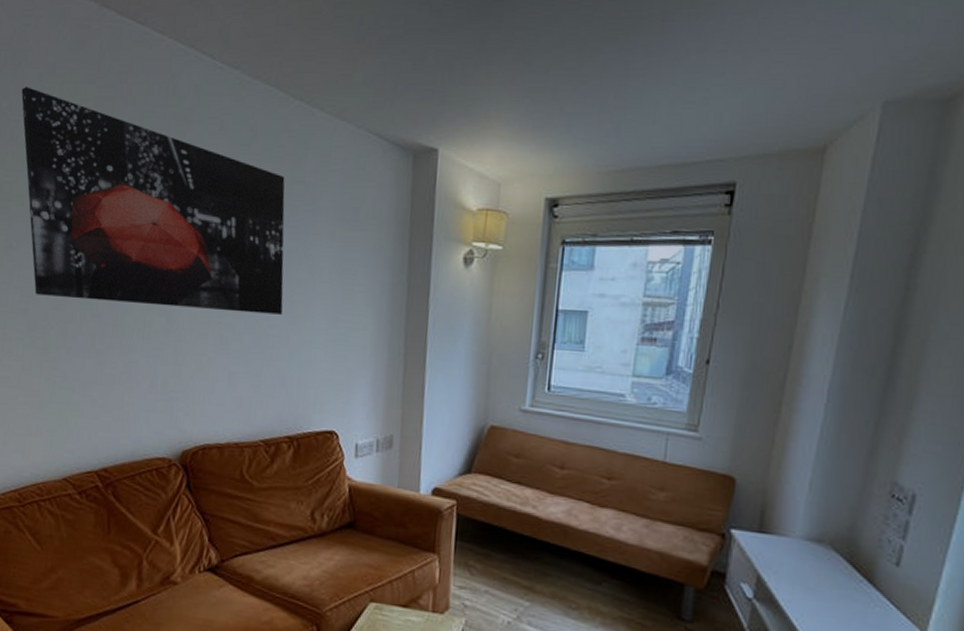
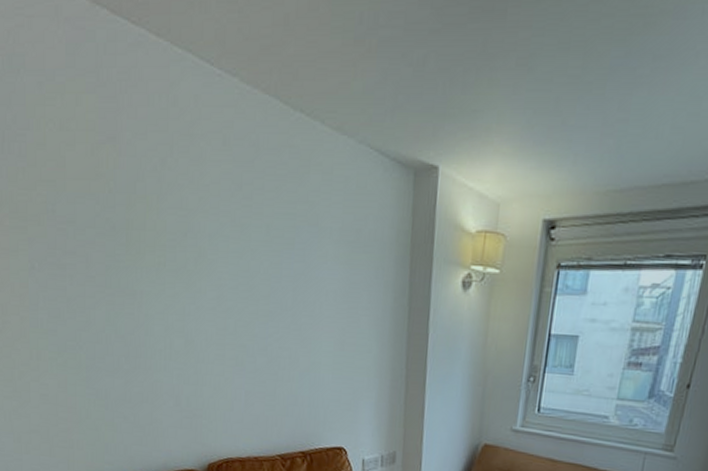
wall art: present [21,87,285,315] -> none [23,97,292,337]

